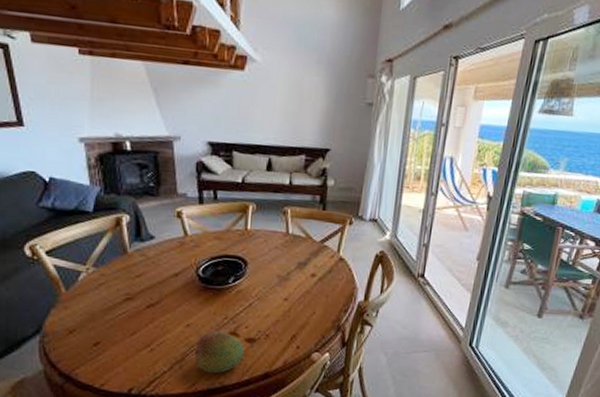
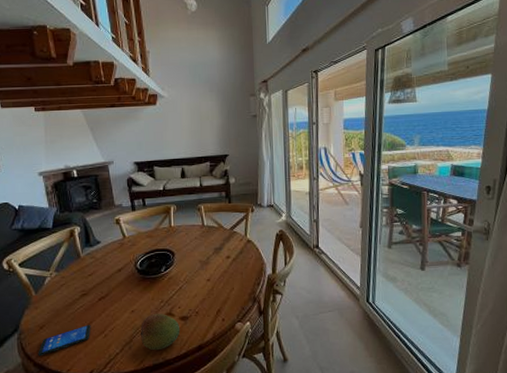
smartphone: none [64,334,135,366] -> present [38,324,91,357]

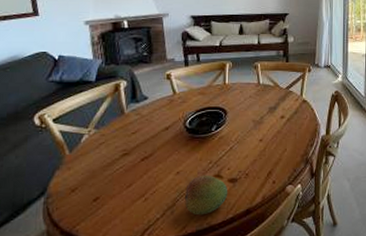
smartphone: present [38,324,91,357] -> none [66,186,131,223]

